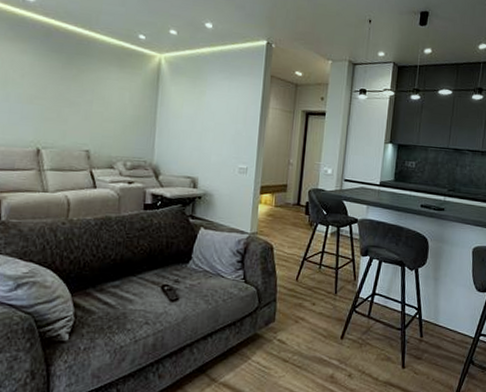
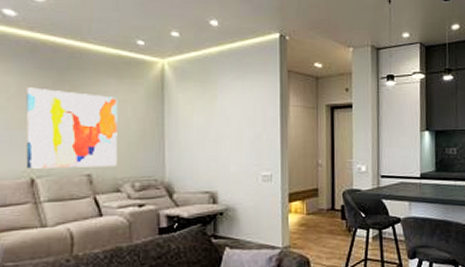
wall art: none [33,67,118,146] -> present [25,87,118,169]

